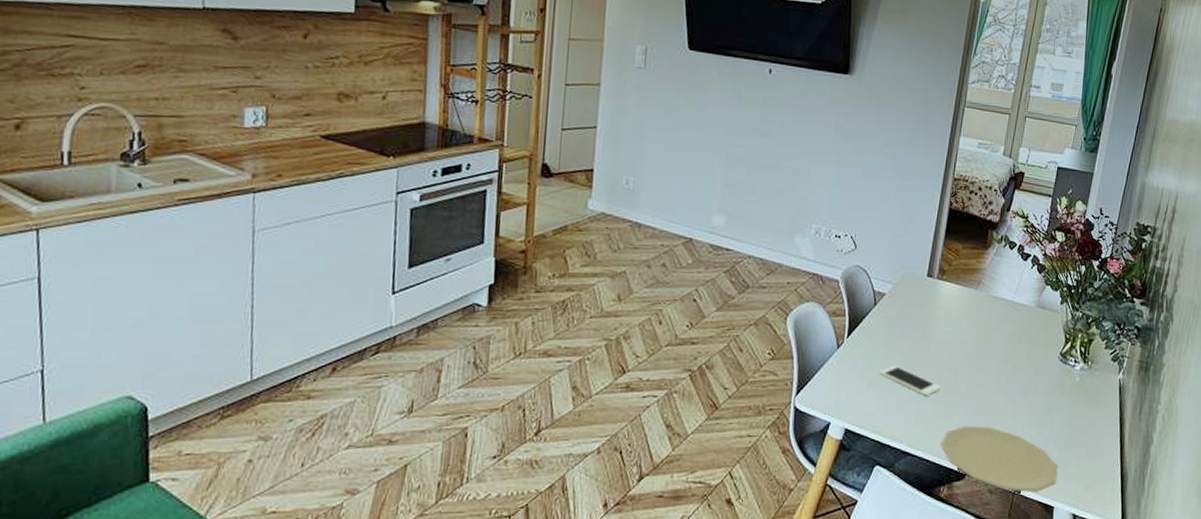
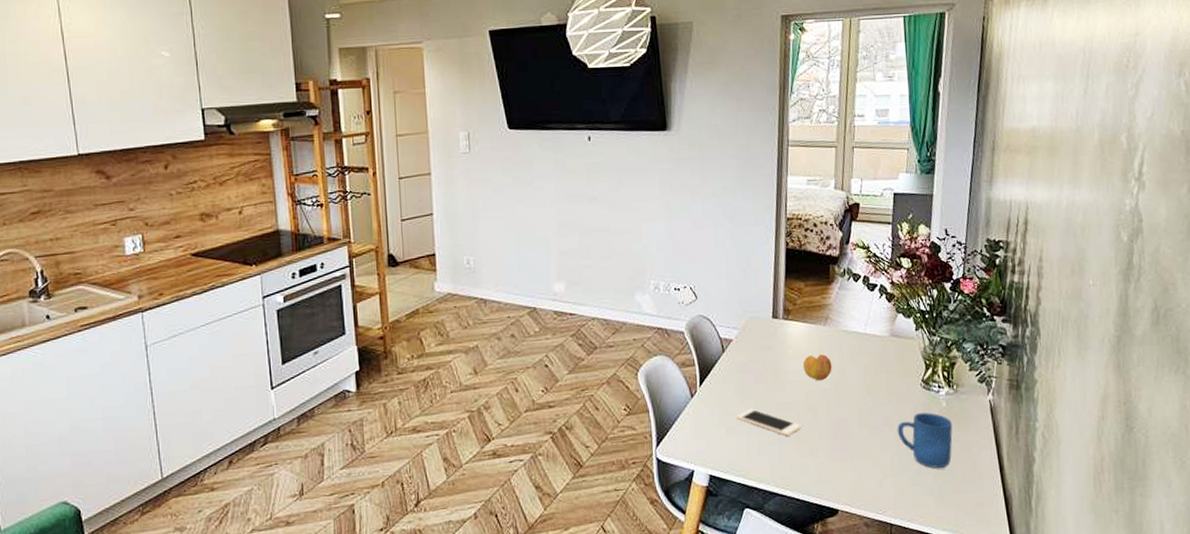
plate: present [940,426,1058,492] -> none [808,460,936,523]
fruit: none [950,317,978,344] -> present [803,354,832,381]
mug: none [1030,385,1083,441] -> present [897,412,953,468]

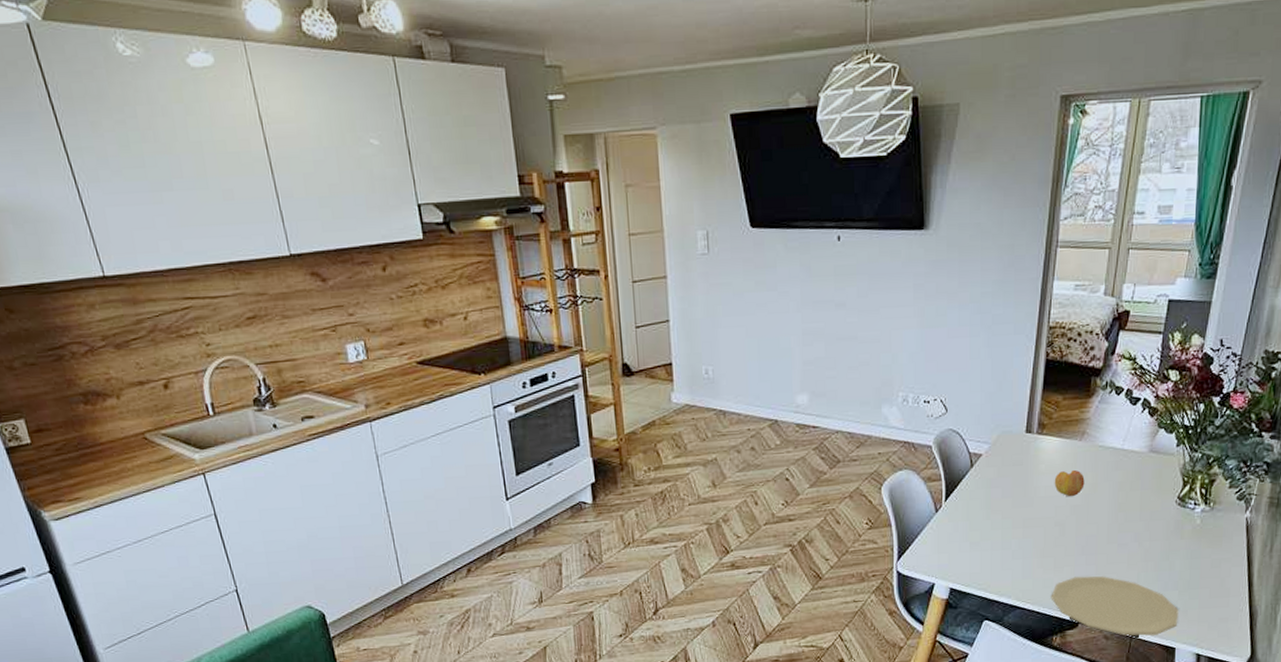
cell phone: present [736,408,801,436] -> none [981,523,1048,551]
plate: none [808,460,936,523] -> present [1050,576,1179,636]
mug: present [897,412,953,468] -> none [1146,529,1204,584]

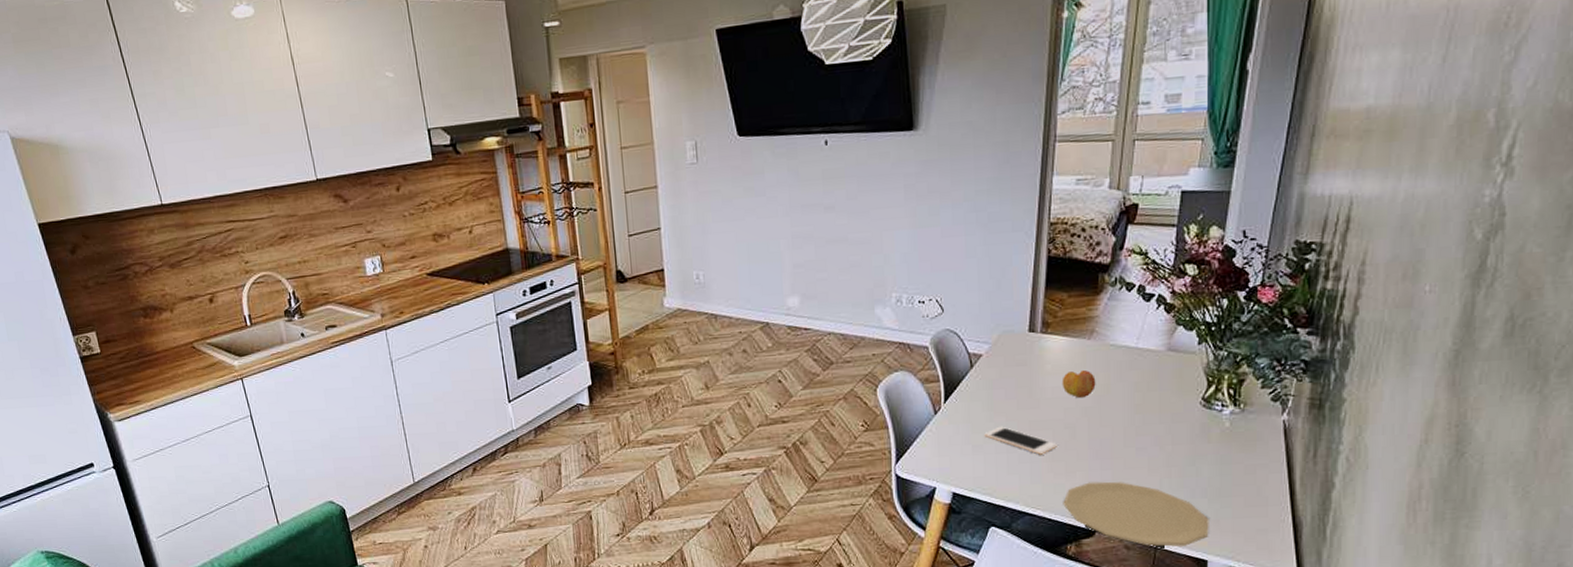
cell phone: none [981,523,1048,551] -> present [984,426,1057,455]

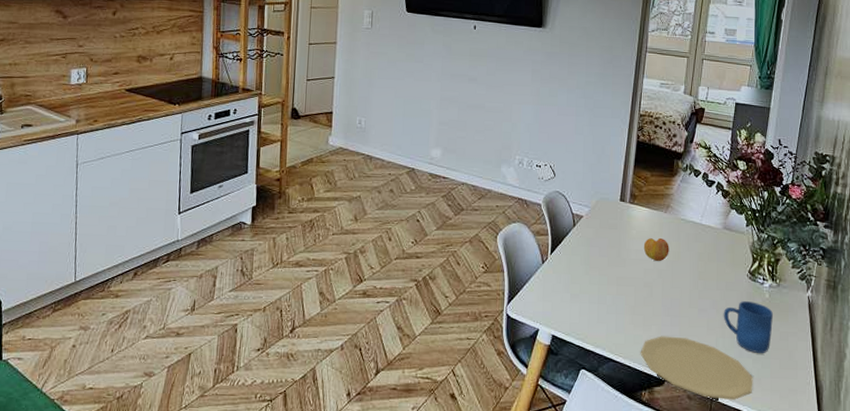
cell phone: present [984,426,1057,455] -> none [581,279,638,308]
mug: none [1168,433,1235,492] -> present [723,301,773,353]

